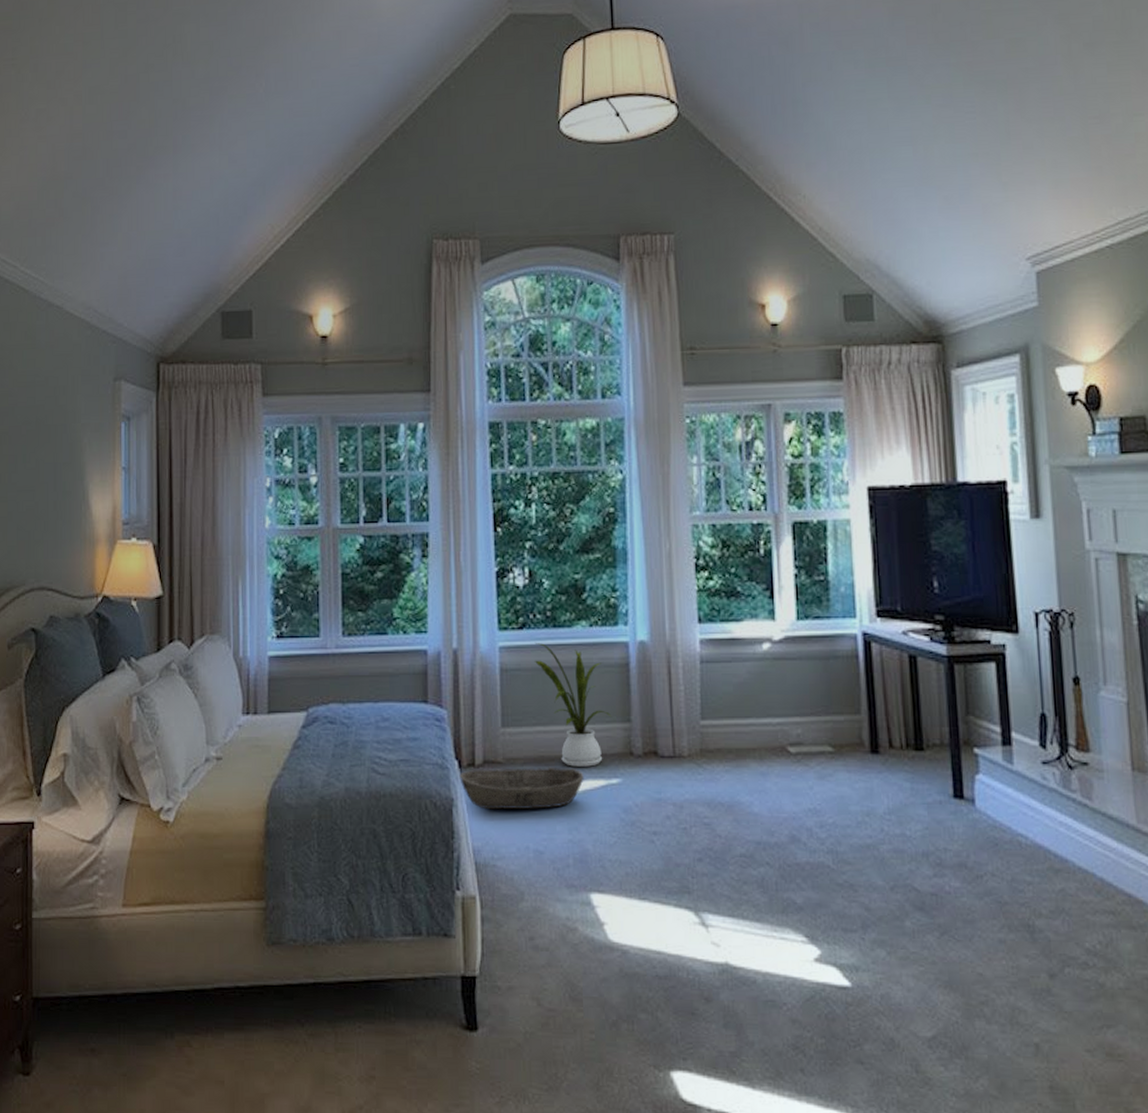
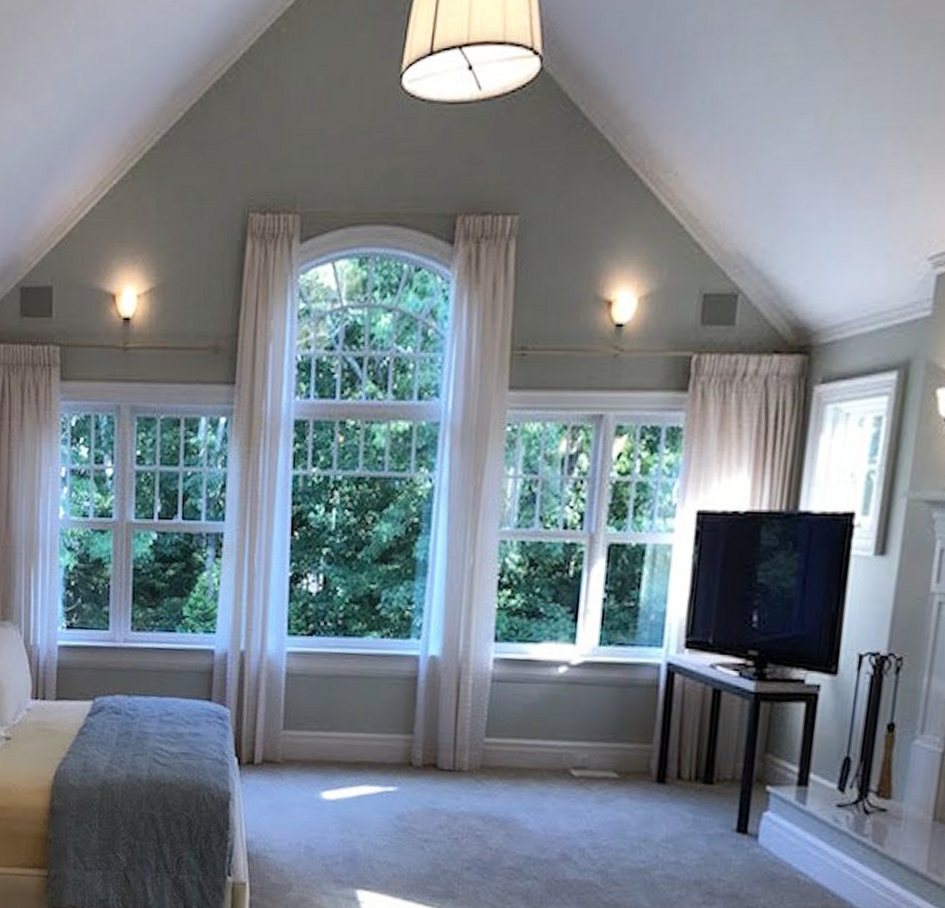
basket: present [459,766,584,810] -> none [238,767,361,810]
house plant: present [535,643,611,767] -> none [322,650,394,774]

